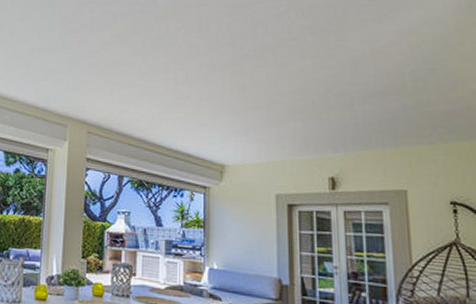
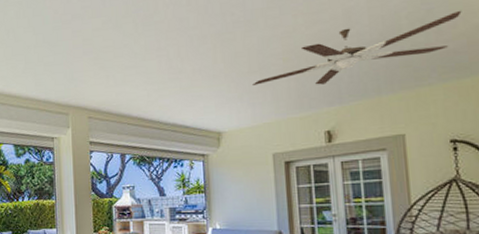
ceiling fan: none [259,74,461,130] -> present [253,10,462,85]

